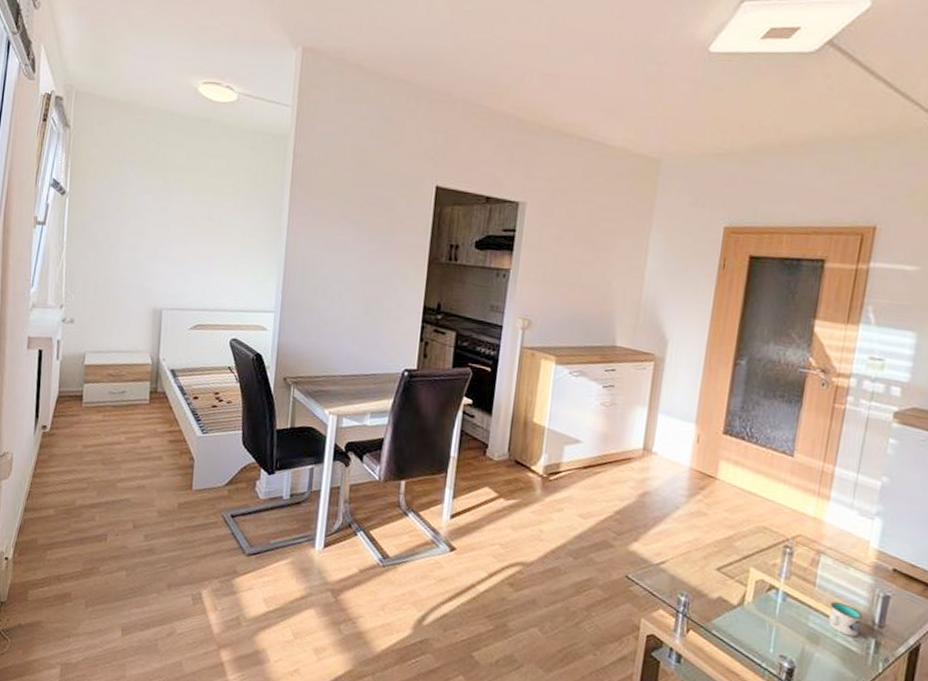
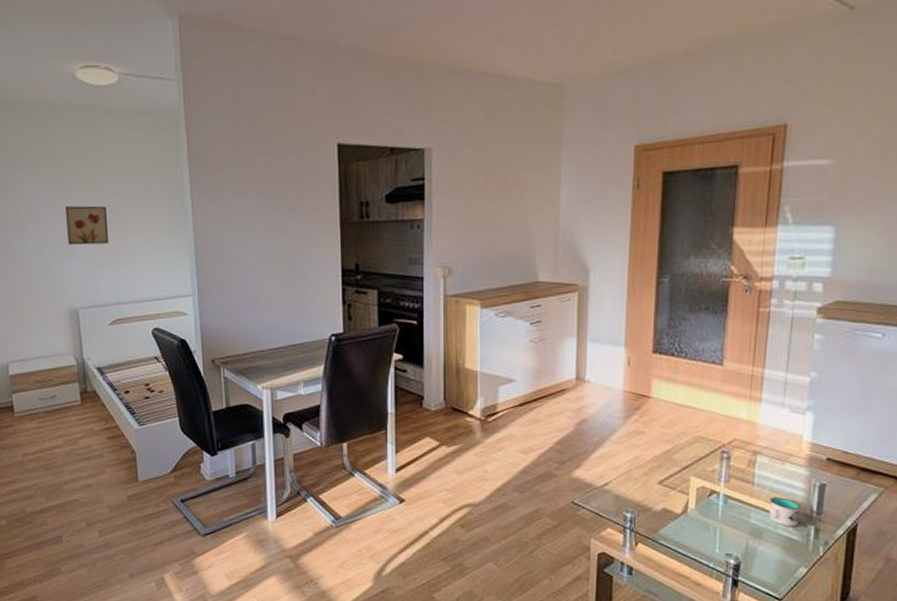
wall art: none [164,210,207,251] -> present [65,205,109,245]

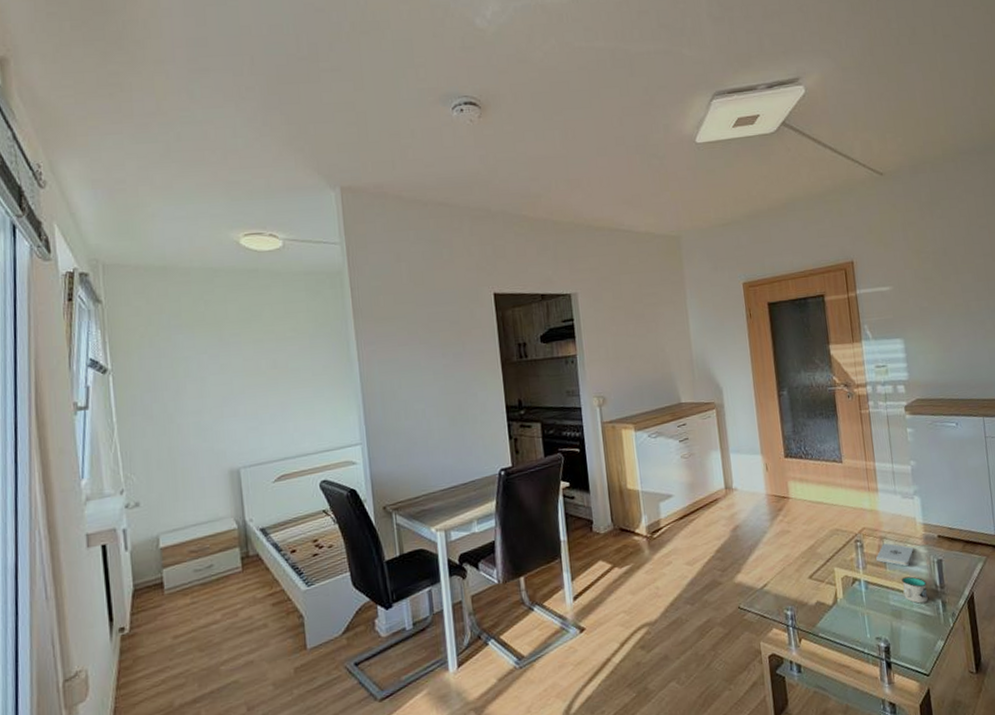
wall art: present [65,205,109,245] -> none [227,363,274,404]
notepad: none [744,458,792,485] -> present [876,543,914,566]

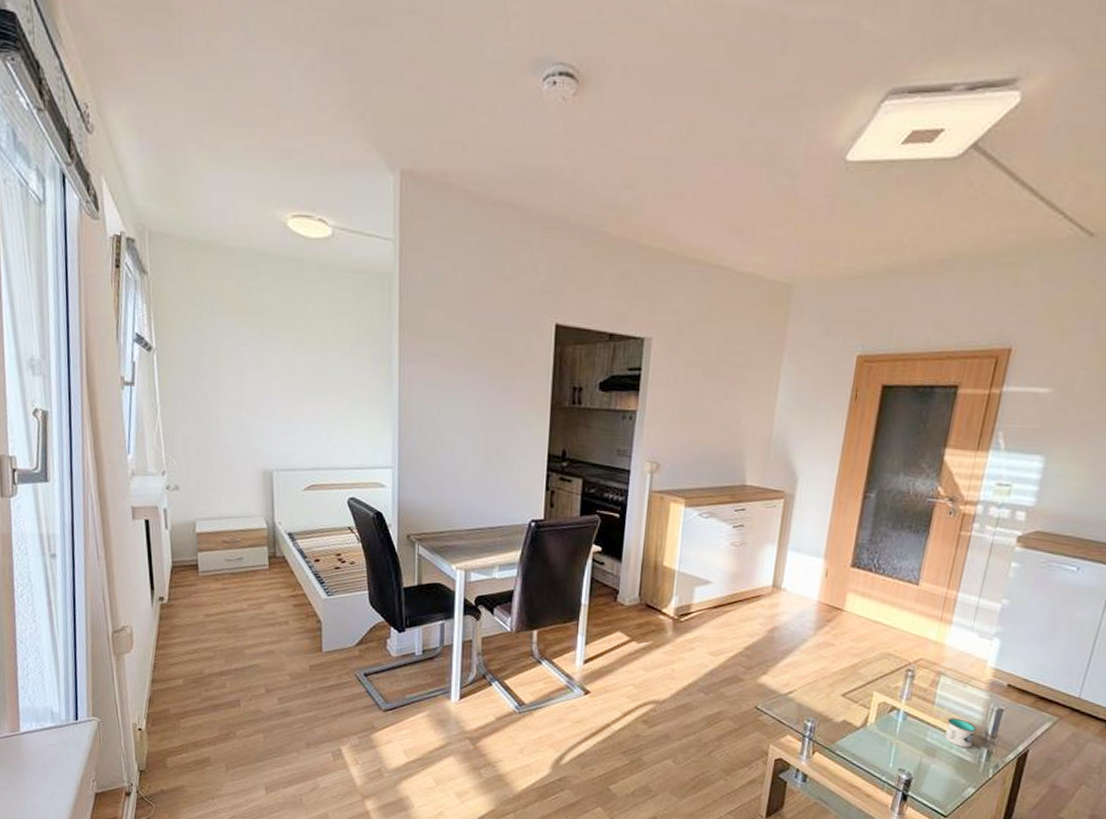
notepad: present [876,543,914,566] -> none [925,679,973,707]

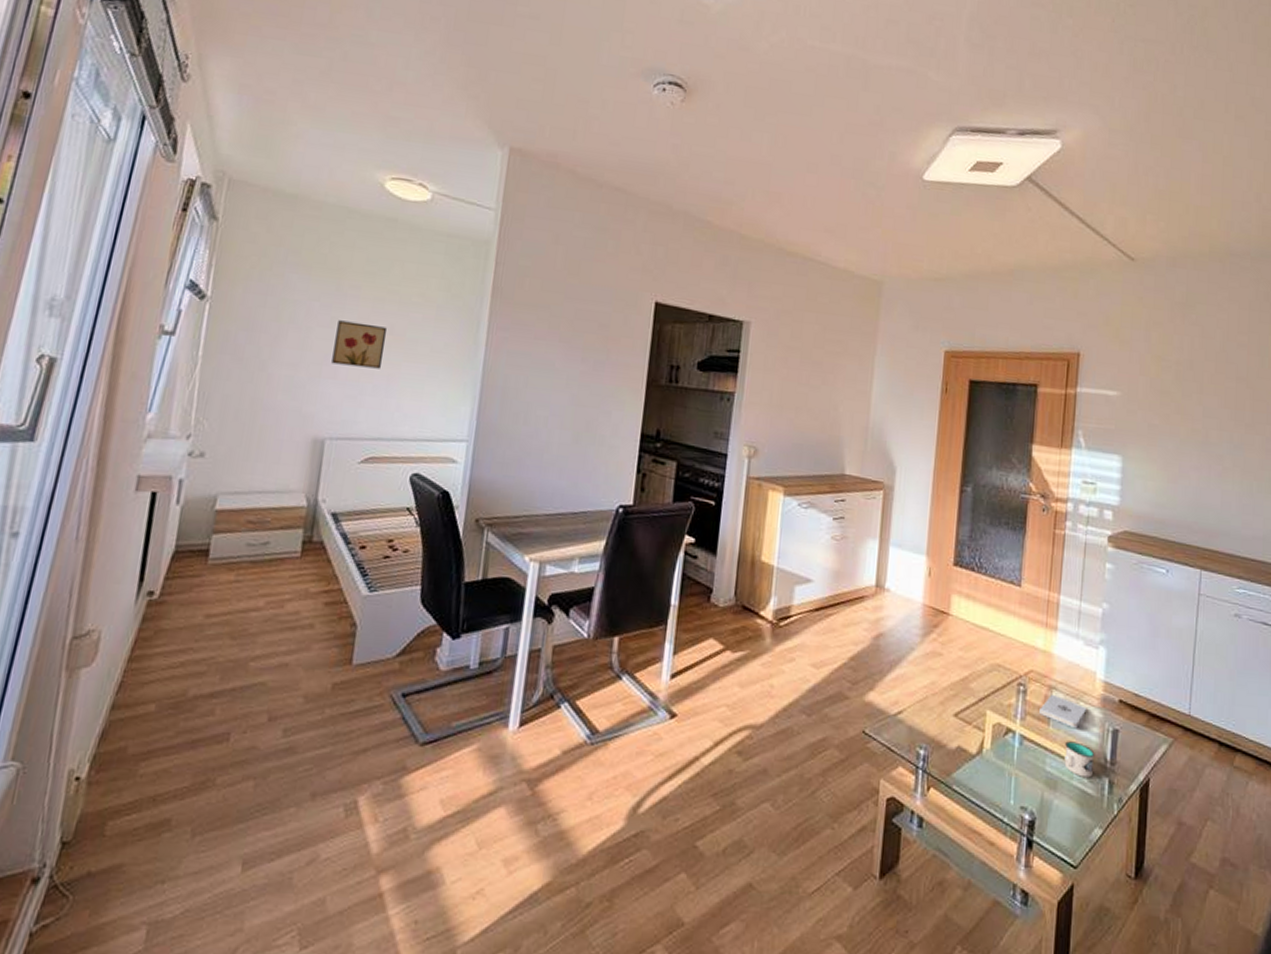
wall art: none [267,362,310,406] -> present [331,320,388,369]
notepad: none [925,679,973,707] -> present [1039,694,1086,728]

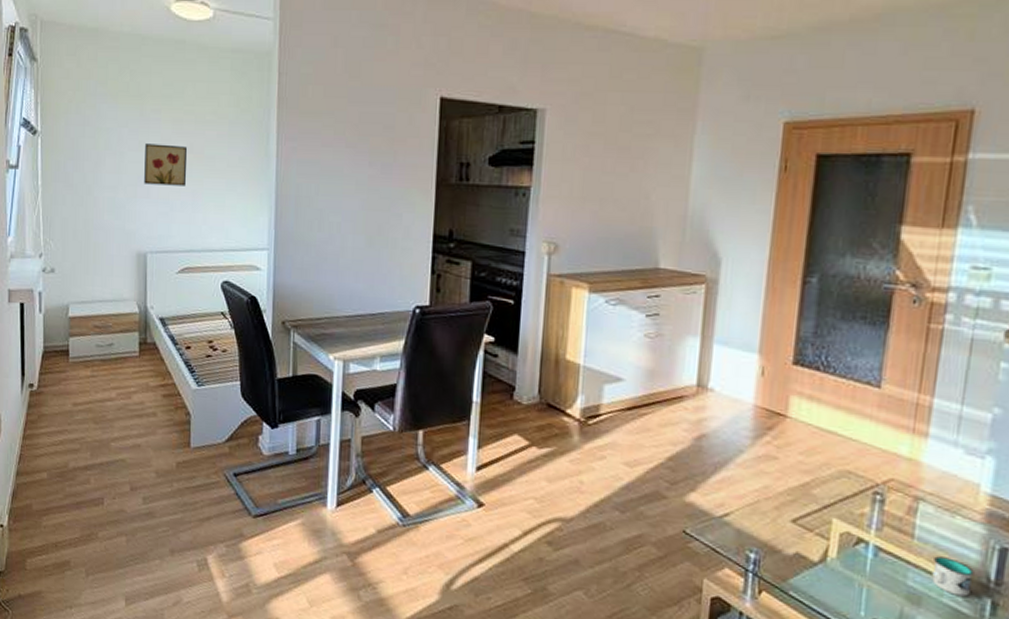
notepad: present [1039,694,1086,728] -> none [901,505,964,543]

